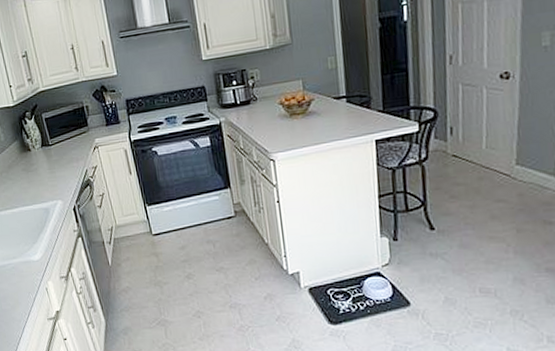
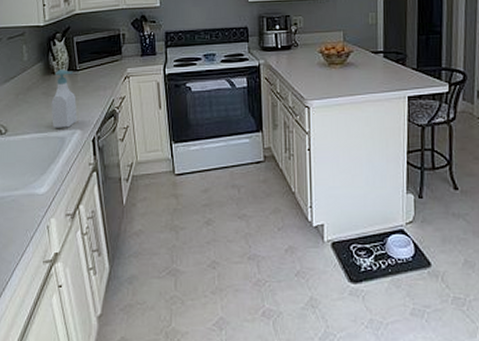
soap bottle: none [31,146,57,201] -> present [51,70,77,128]

